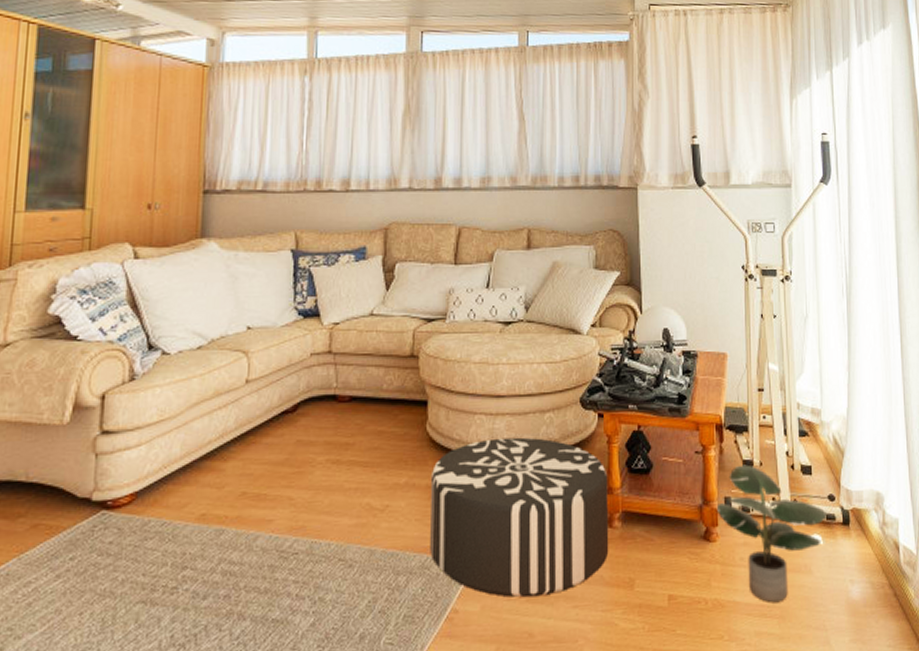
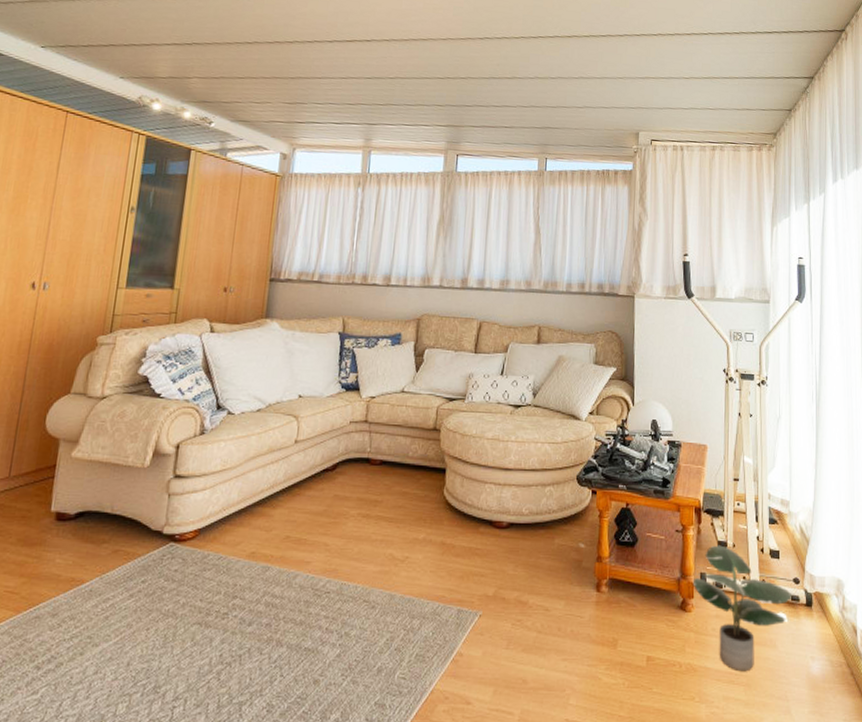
pouf: present [429,437,609,598] -> none [441,505,598,648]

